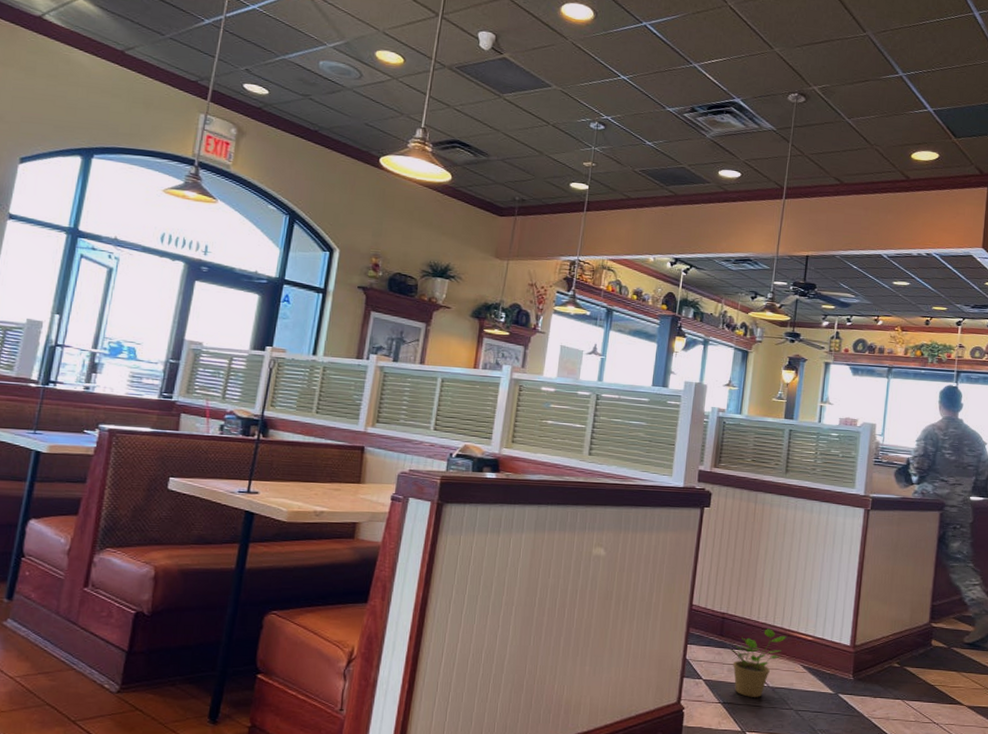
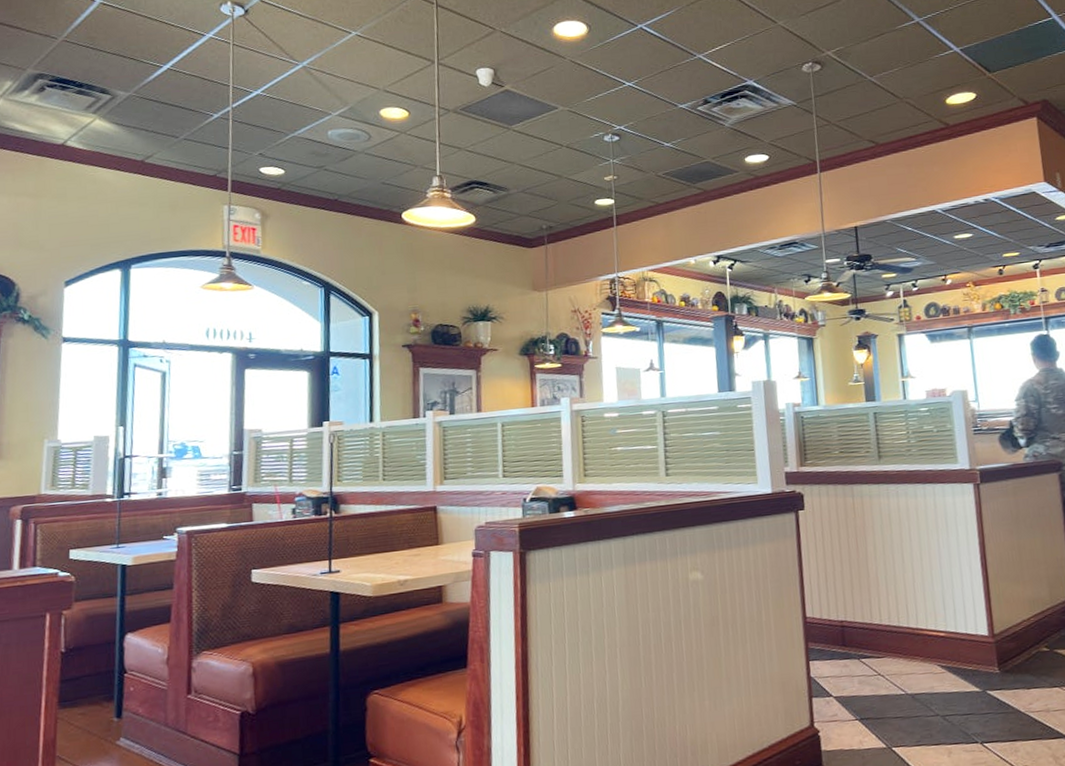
potted plant: present [731,629,788,697] -> none [857,630,917,709]

